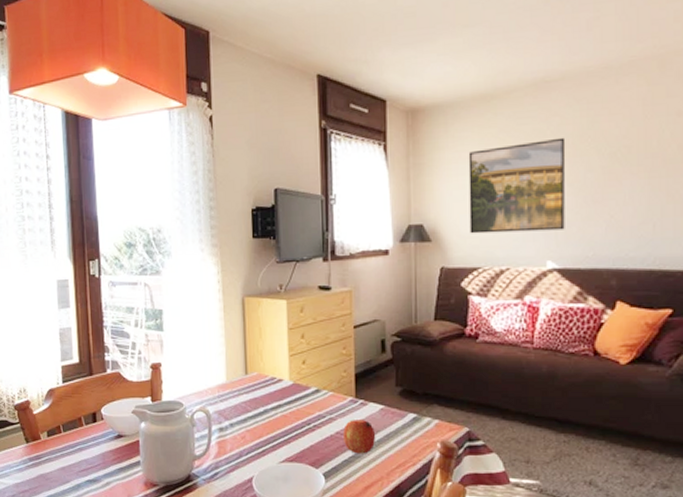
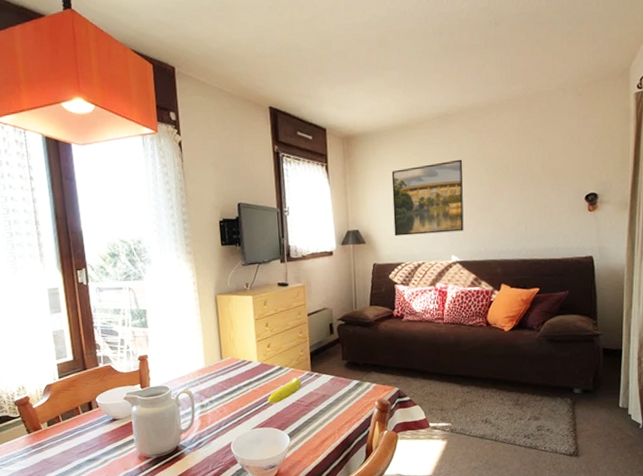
banana: none [300,404,343,434] -> present [268,377,302,404]
fruit: present [343,420,376,454] -> none [303,388,329,416]

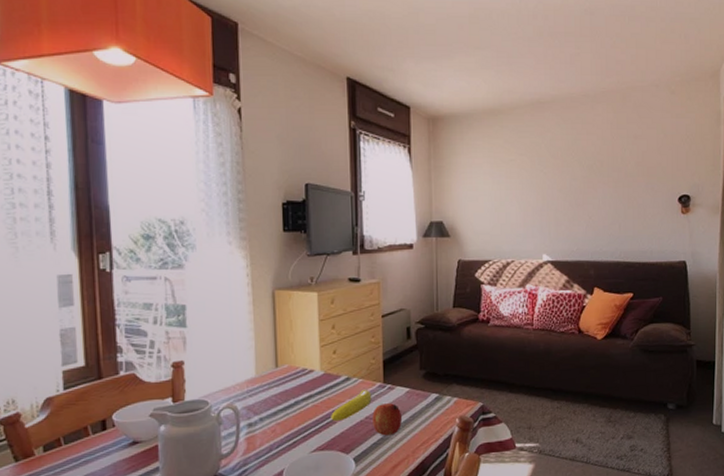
fruit: none [303,388,329,416] -> present [372,403,403,436]
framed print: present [391,159,464,237] -> none [480,150,556,231]

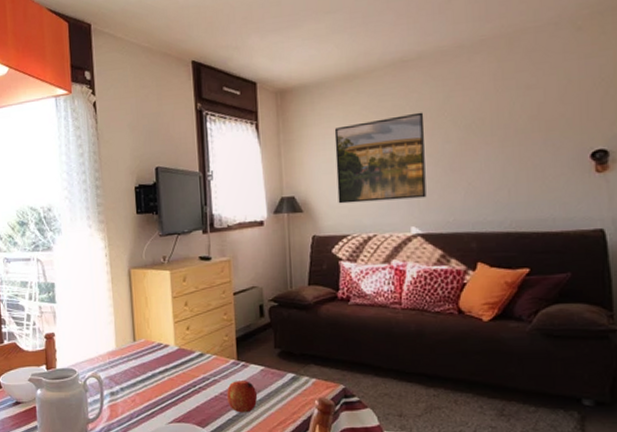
banana: present [331,390,372,422] -> none [186,366,226,396]
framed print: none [480,150,556,231] -> present [334,112,427,204]

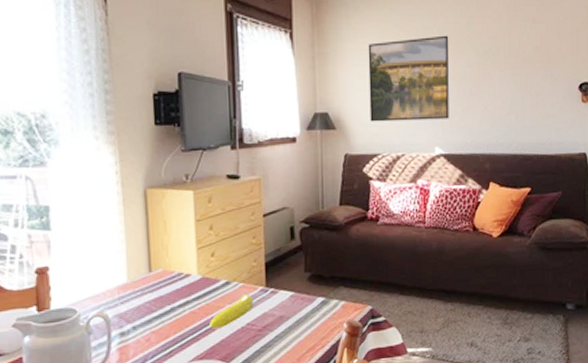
banana: none [186,366,226,396] -> present [209,294,254,329]
fruit: present [227,381,258,413] -> none [254,308,287,343]

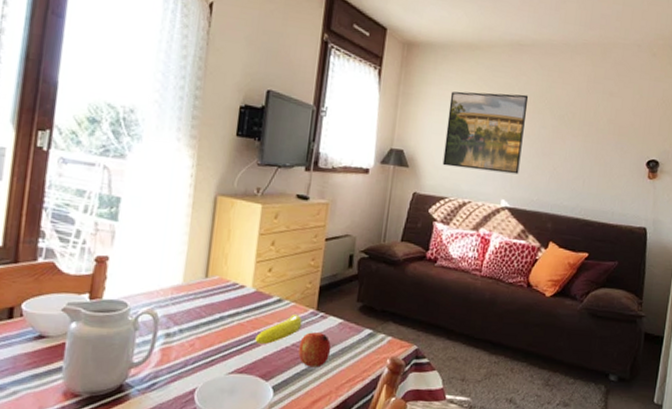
fruit: none [254,308,287,343] -> present [298,332,331,368]

